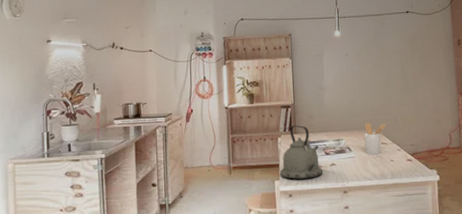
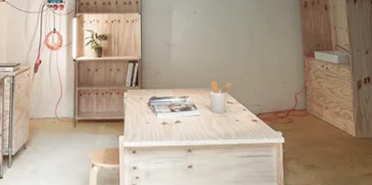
kettle: present [280,125,322,180] -> none [125,81,167,135]

